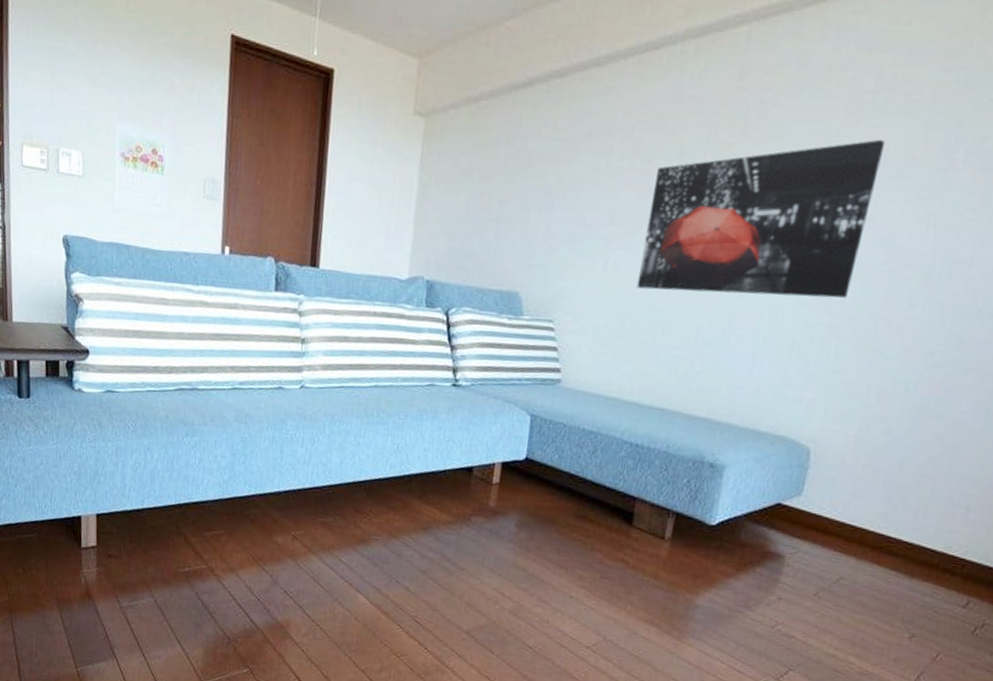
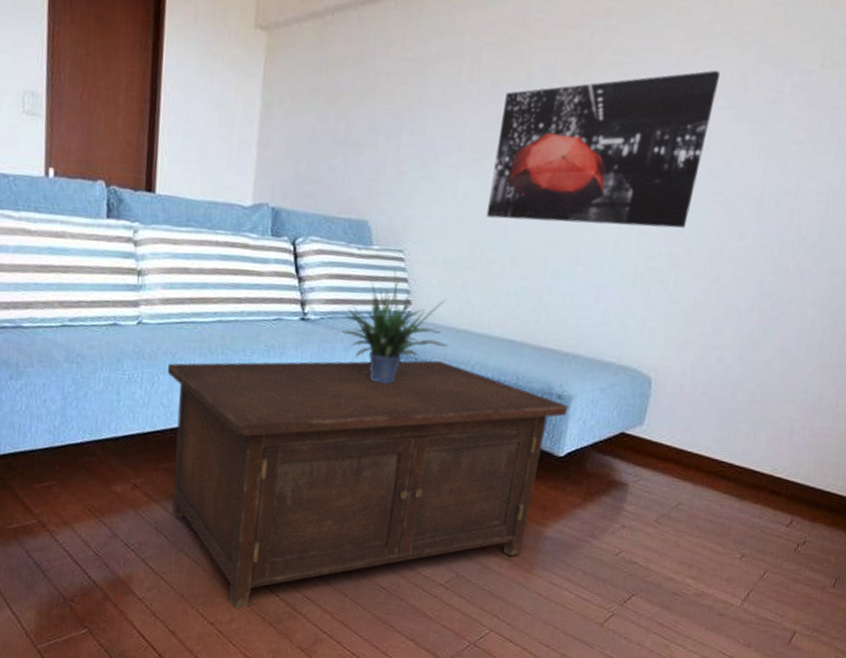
cabinet: none [326,424,721,659] -> present [167,360,568,609]
potted plant: none [493,339,597,449] -> present [343,269,448,384]

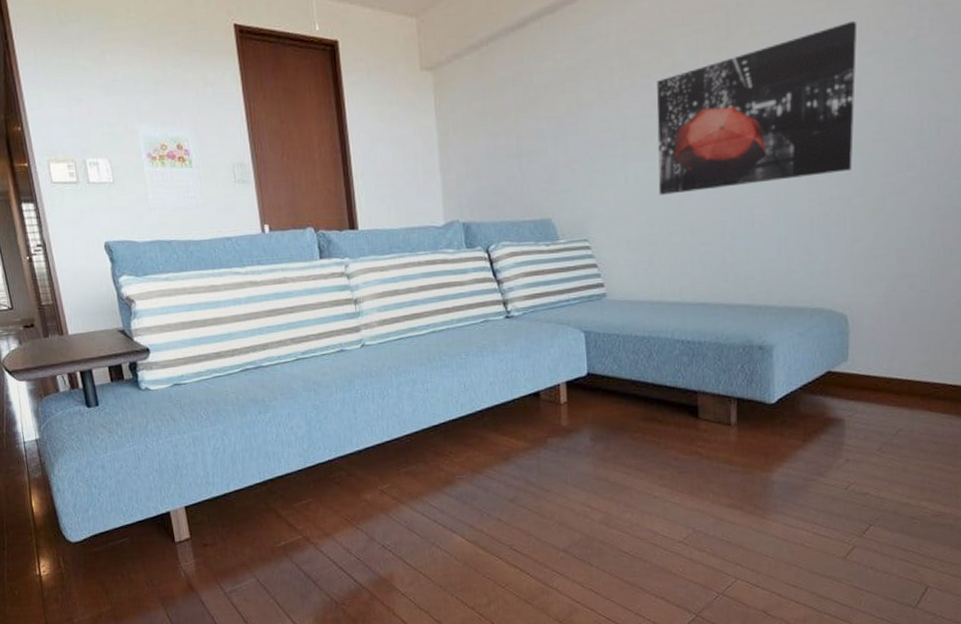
cabinet: present [167,360,568,609] -> none [393,333,771,592]
potted plant: present [343,269,448,384] -> none [544,258,645,363]

